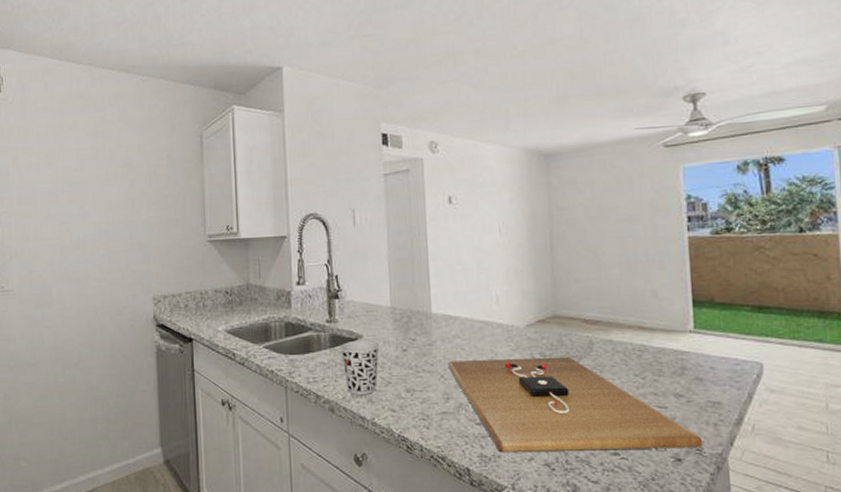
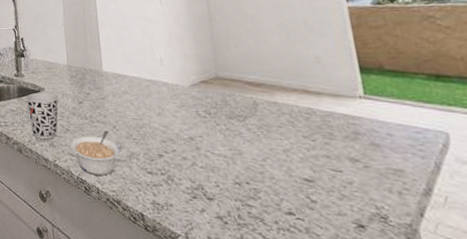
legume: none [391,380,448,431] -> present [70,130,121,176]
cutting board: present [447,356,704,453] -> none [118,114,388,216]

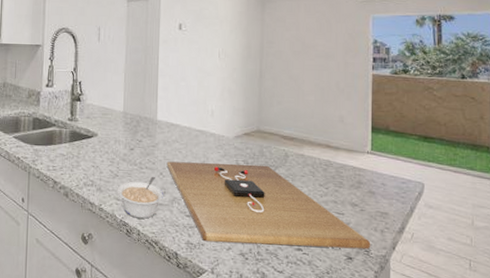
cup: present [26,92,59,140] -> none [78,137,111,185]
cutting board: none [118,114,388,216] -> present [166,161,371,250]

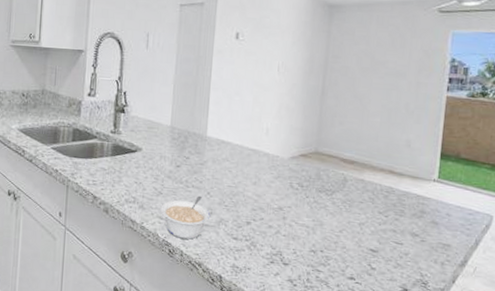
cutting board: present [166,161,371,250] -> none [214,181,430,282]

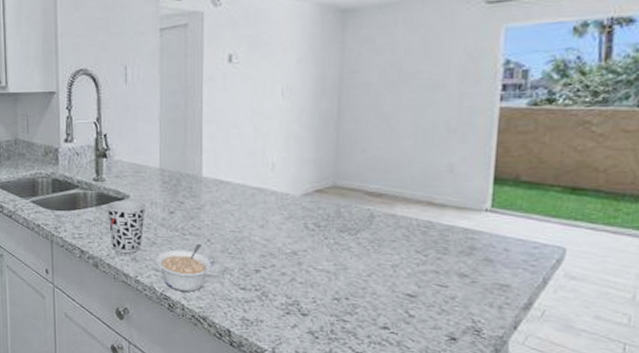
cup: none [120,152,156,202] -> present [106,200,147,254]

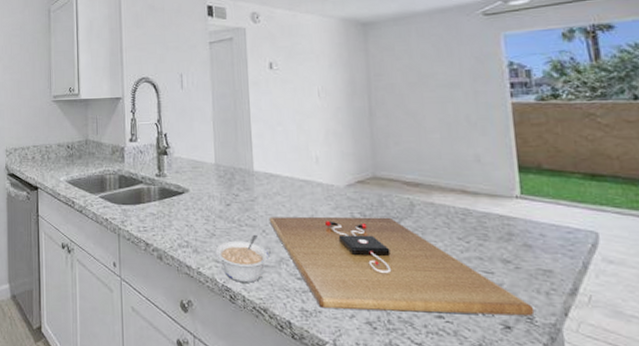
cup: present [106,200,147,254] -> none [168,194,205,246]
cutting board: none [215,226,484,329] -> present [269,216,535,317]

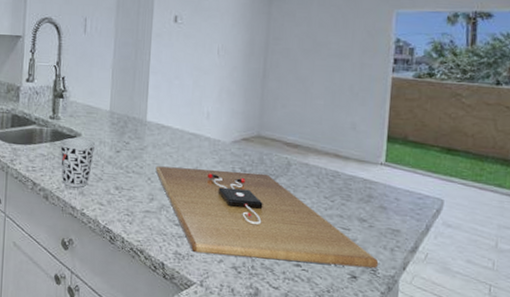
cup: none [168,194,205,246] -> present [59,137,96,188]
legume: present [215,234,270,283] -> none [100,181,152,226]

